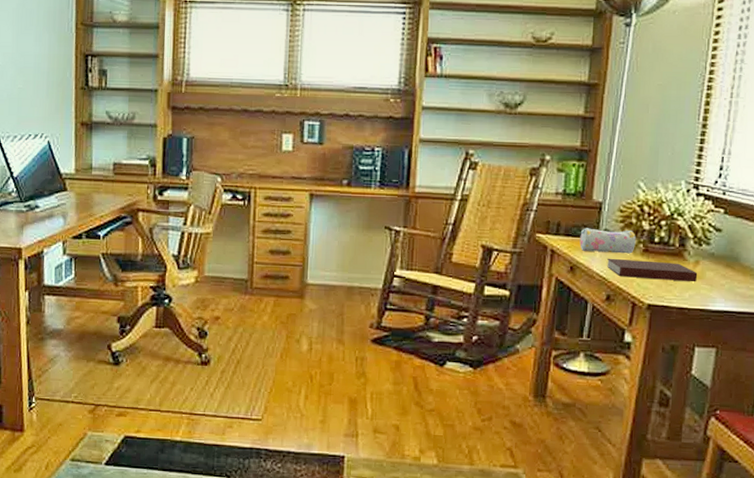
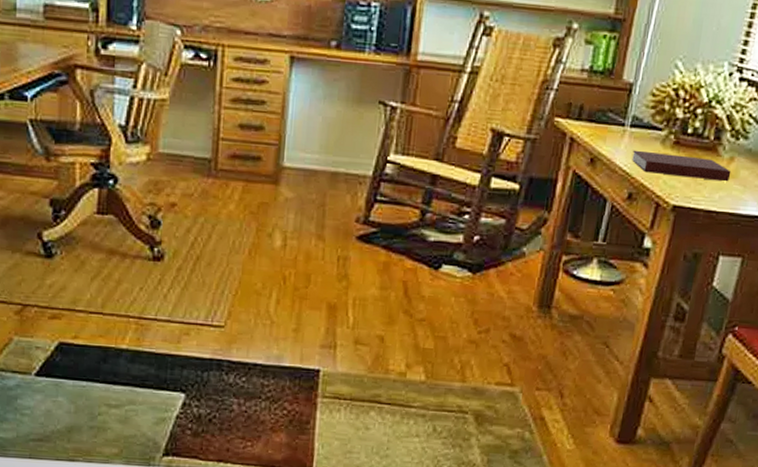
pencil case: present [580,228,636,254] -> none [603,113,667,146]

